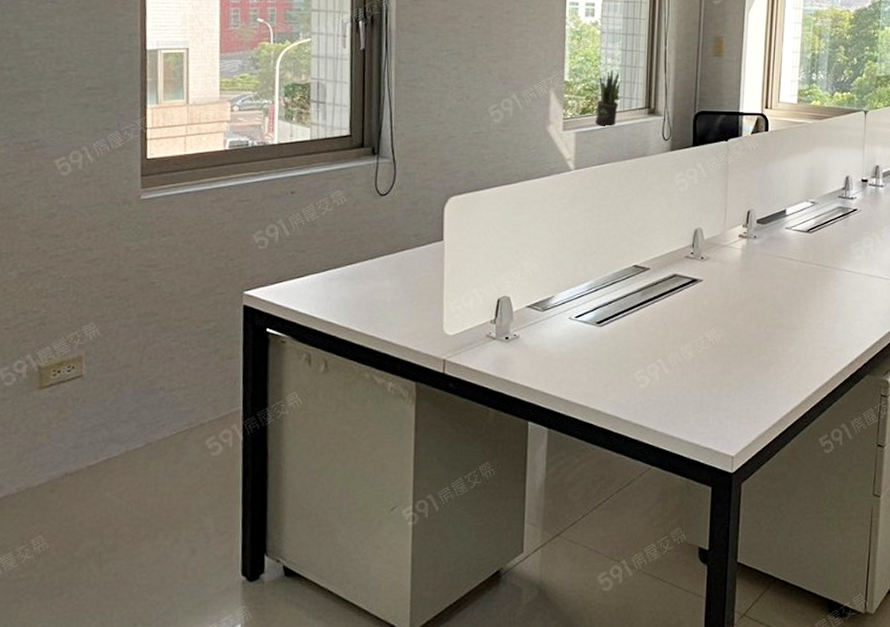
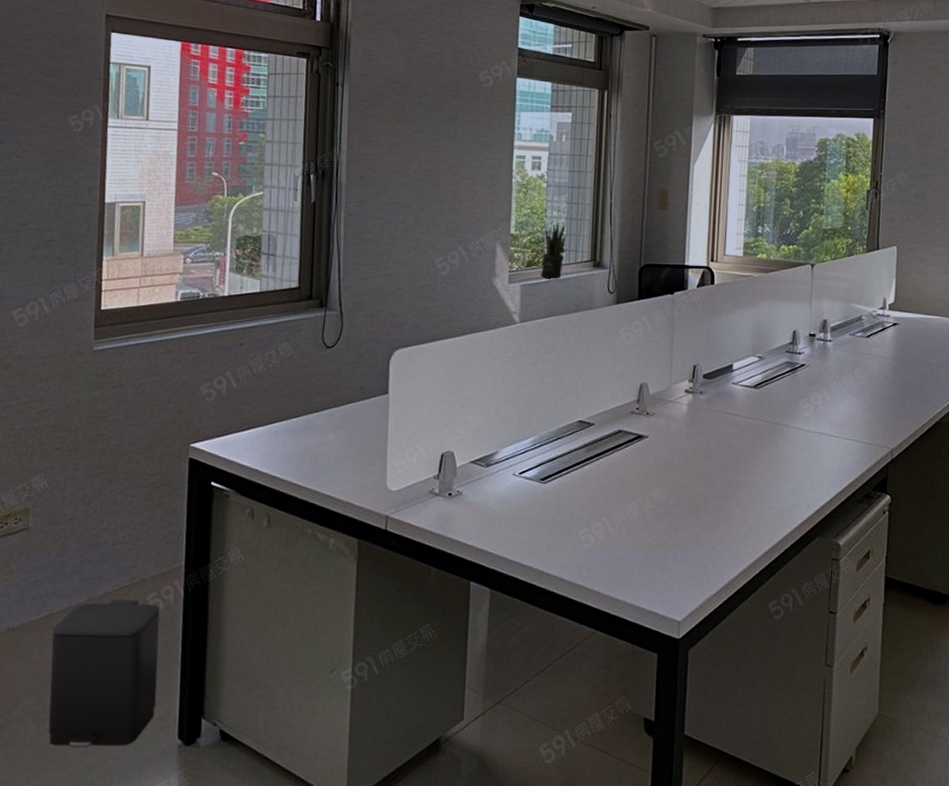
pedal bin: none [111,443,220,585] -> present [48,599,160,747]

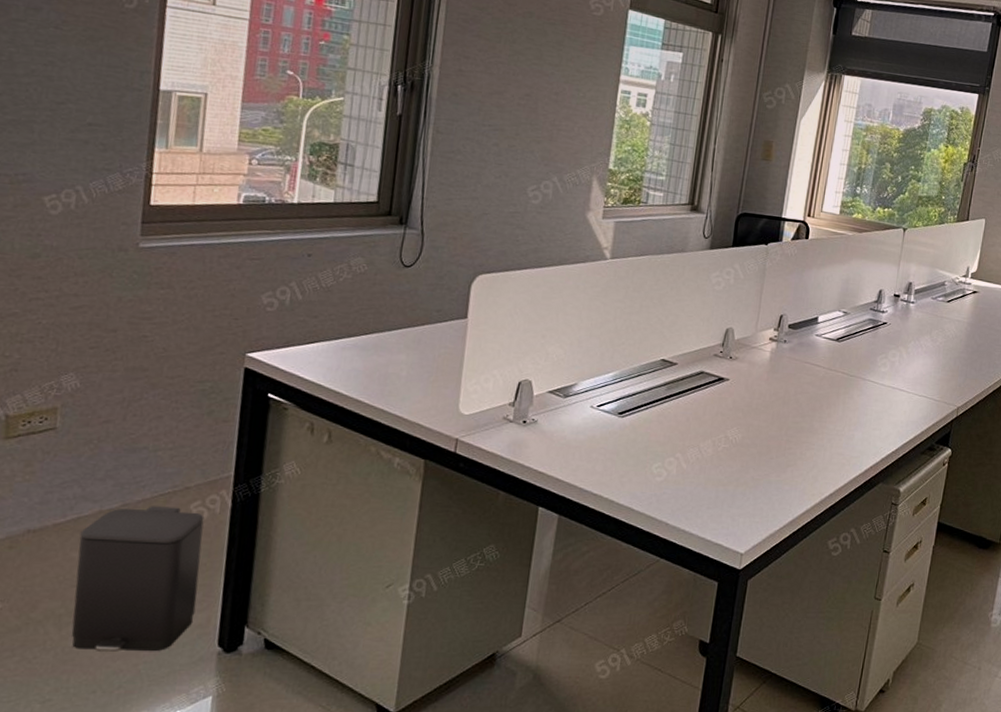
potted plant: present [541,223,567,279] -> none [636,163,666,219]

